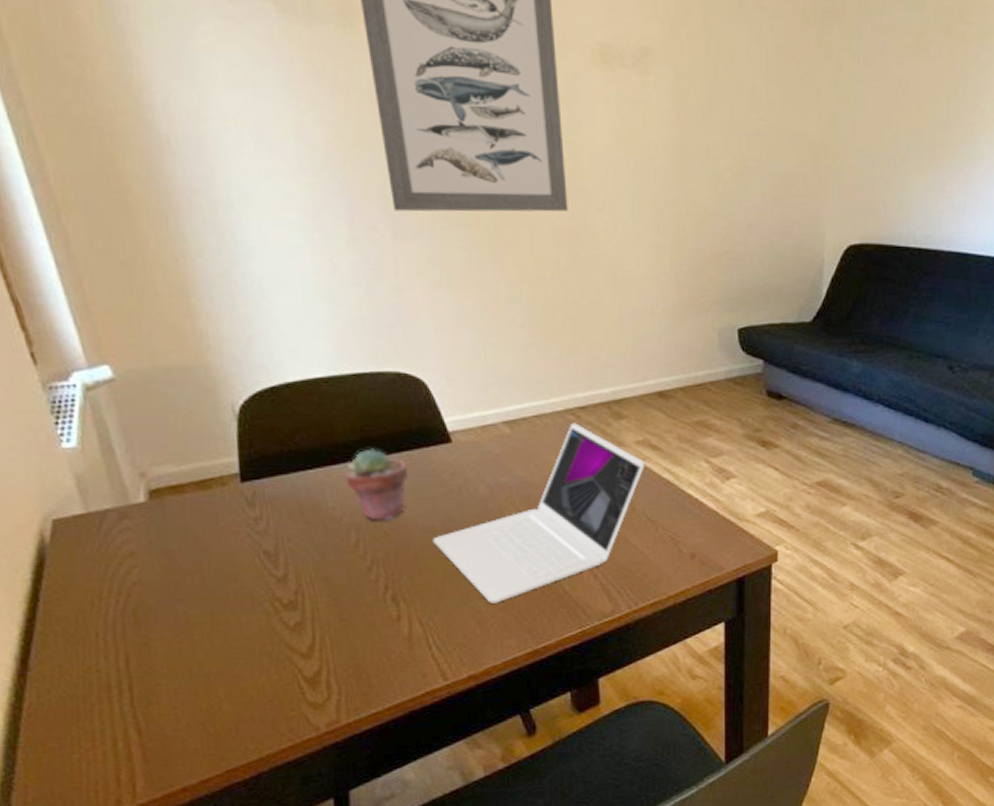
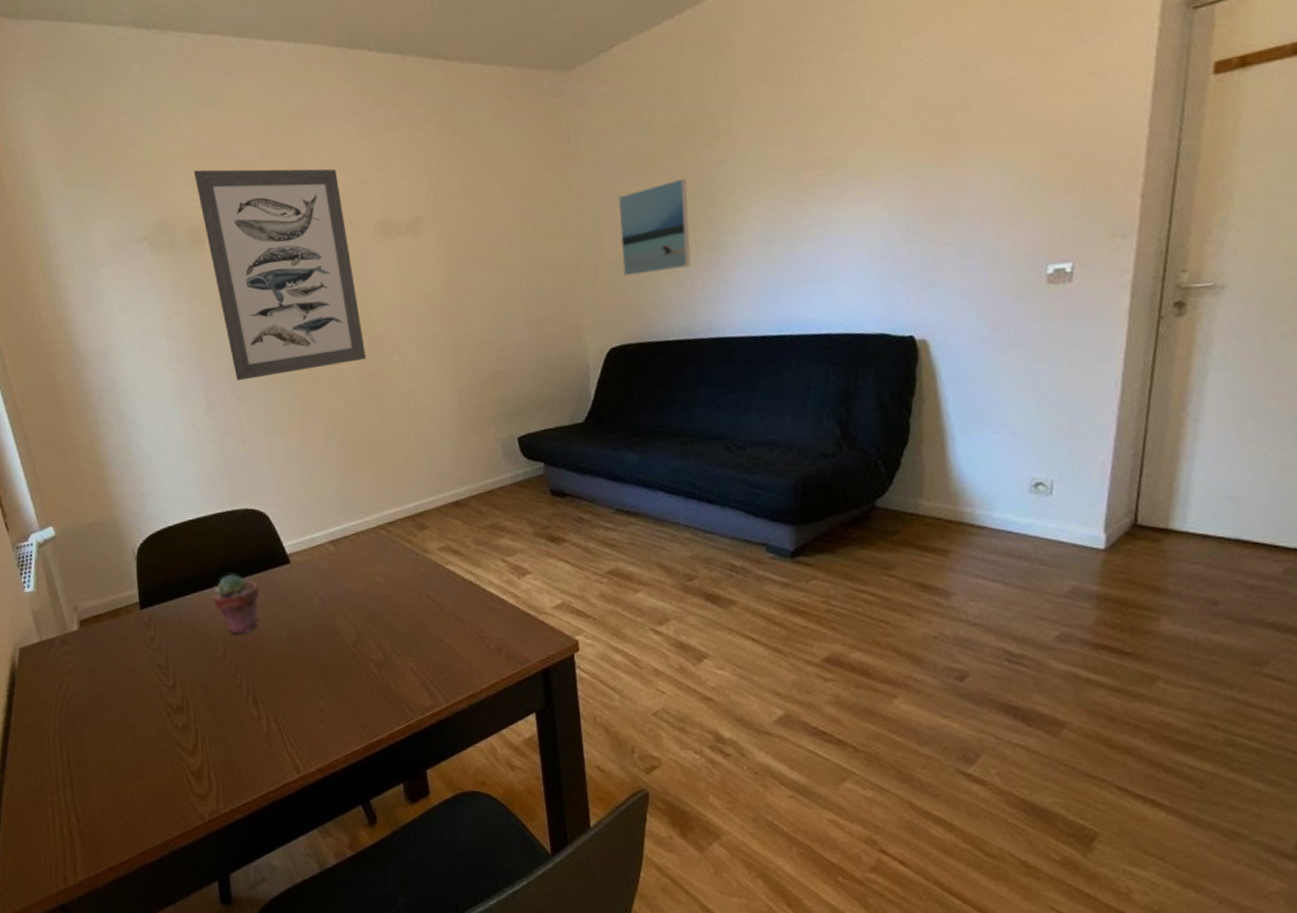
laptop: present [432,423,645,603] -> none [281,537,449,702]
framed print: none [873,71,951,171] -> present [618,178,691,276]

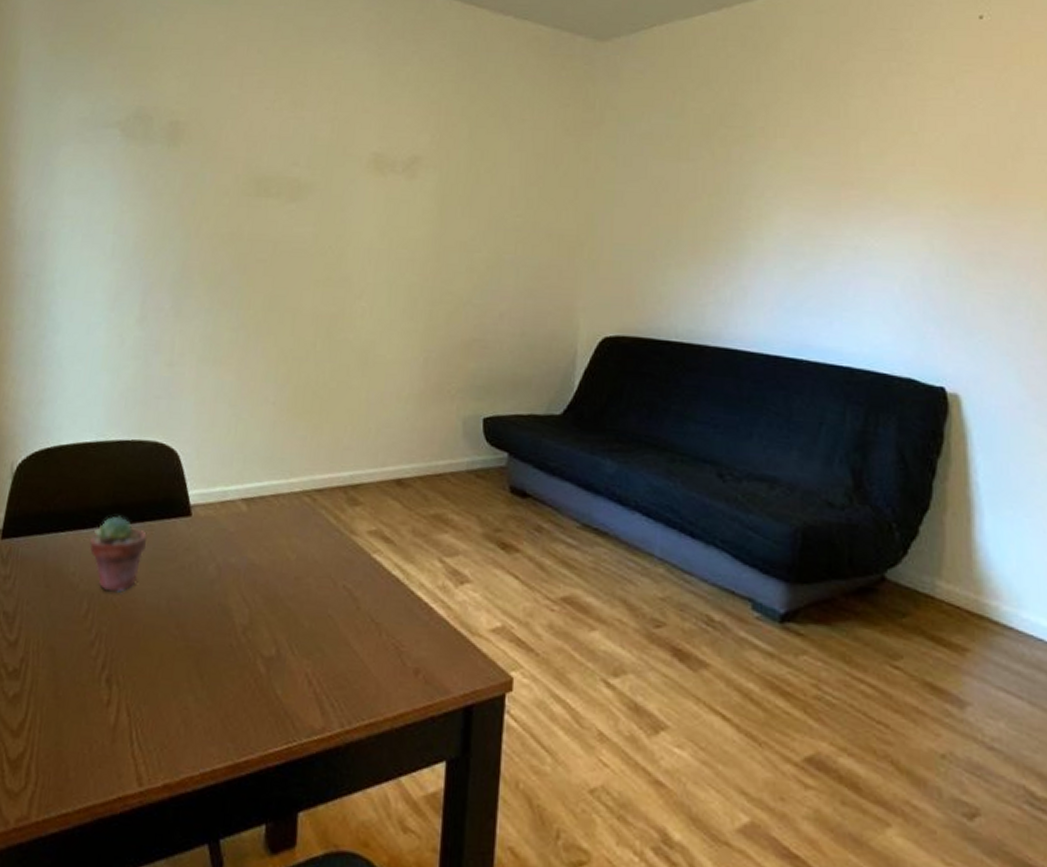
wall art: present [194,168,366,381] -> none [180,66,340,298]
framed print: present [618,178,691,276] -> none [631,171,713,265]

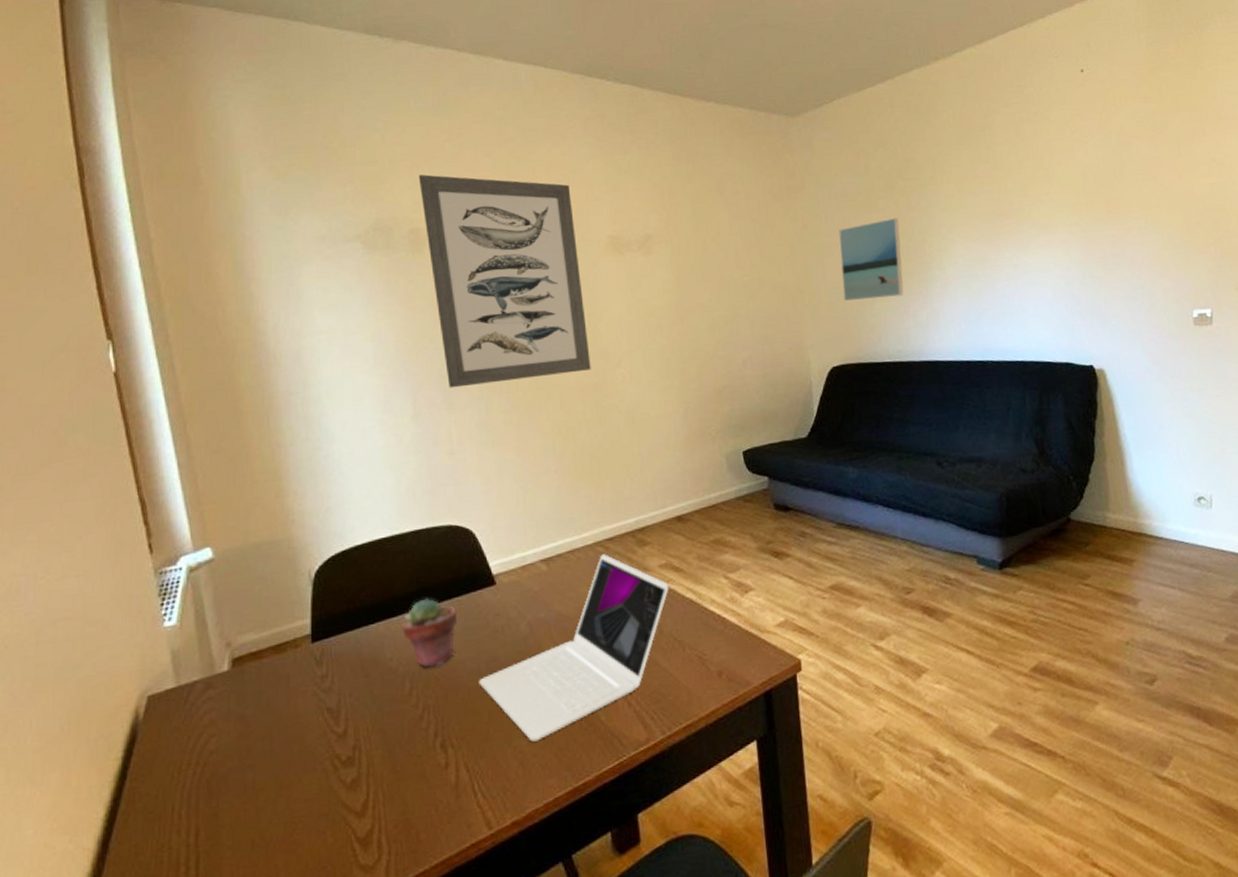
laptop: none [155,506,375,700] -> present [478,554,669,742]
wall art: none [180,66,340,298] -> present [419,174,591,388]
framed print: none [631,171,713,265] -> present [838,217,904,301]

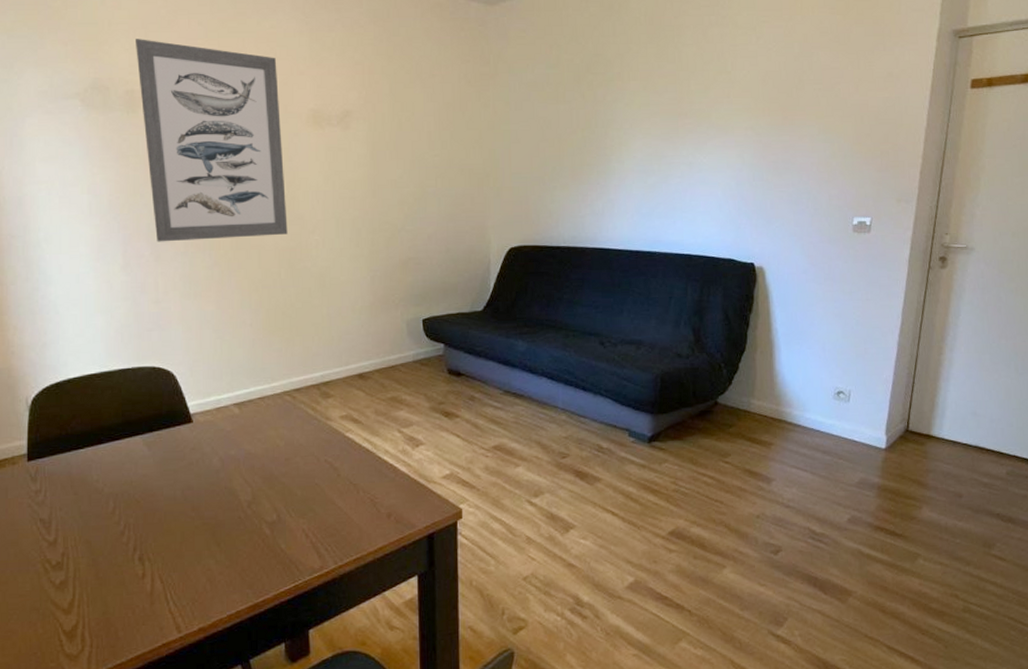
potted succulent: present [402,598,458,668] -> none [108,430,158,491]
laptop: present [478,554,669,742] -> none [174,403,348,562]
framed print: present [838,217,904,301] -> none [526,110,584,186]

